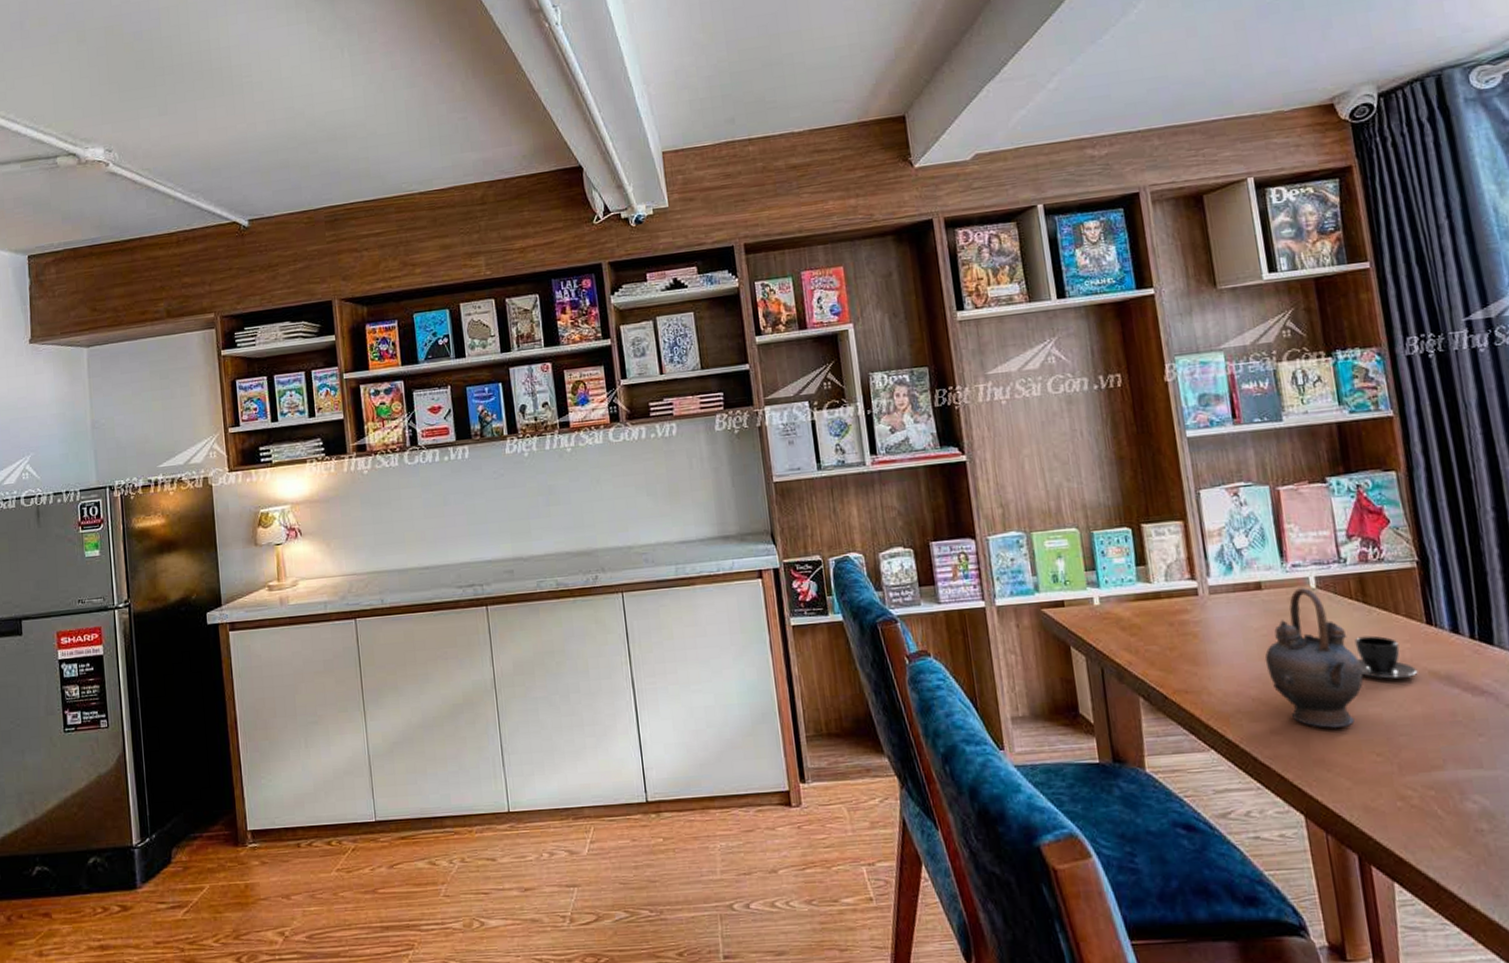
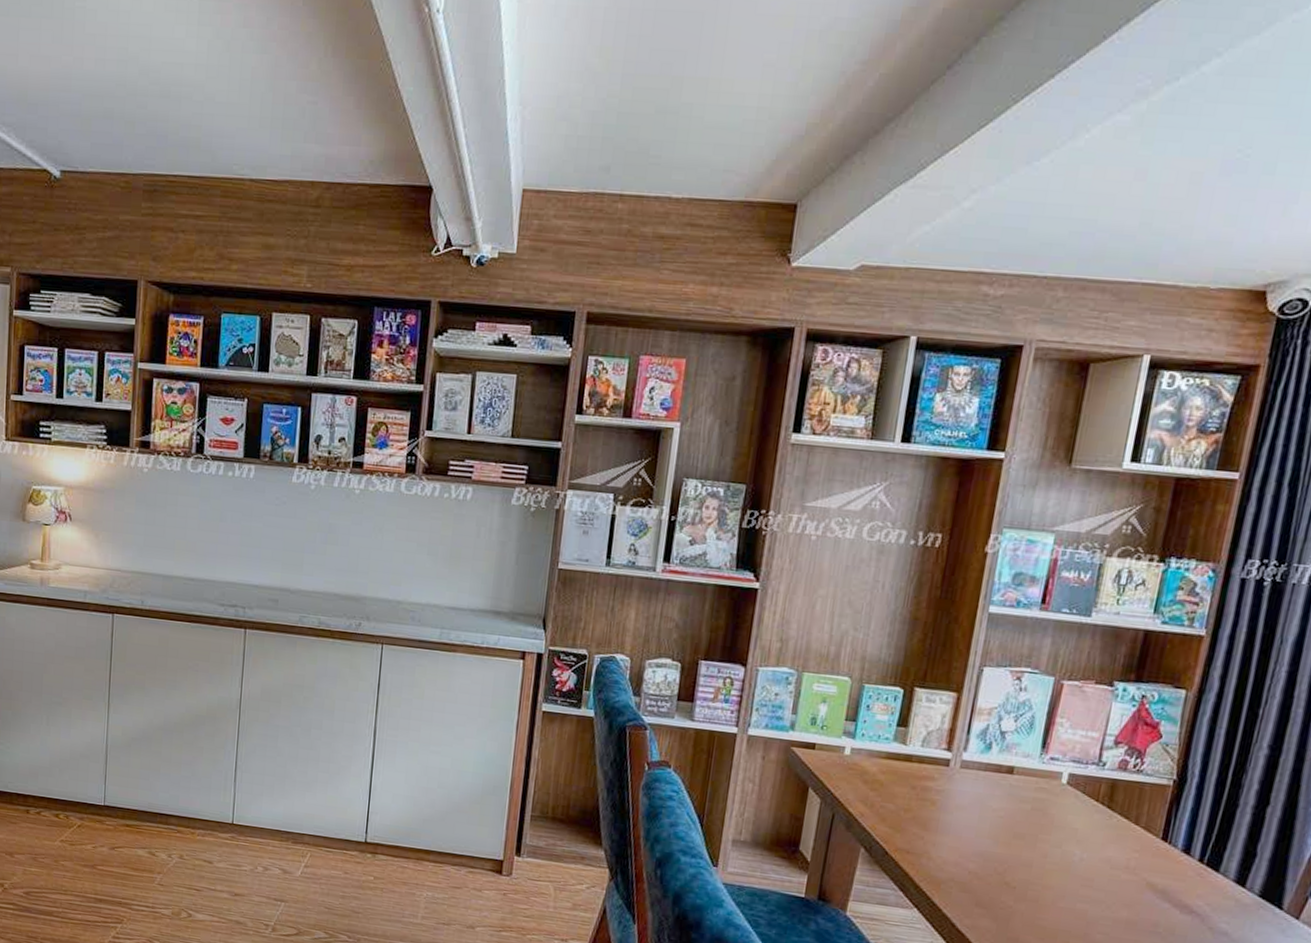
teapot: present [1264,588,1364,728] -> none [992,780,1085,915]
teacup: present [1354,635,1418,679] -> none [1081,837,1137,884]

